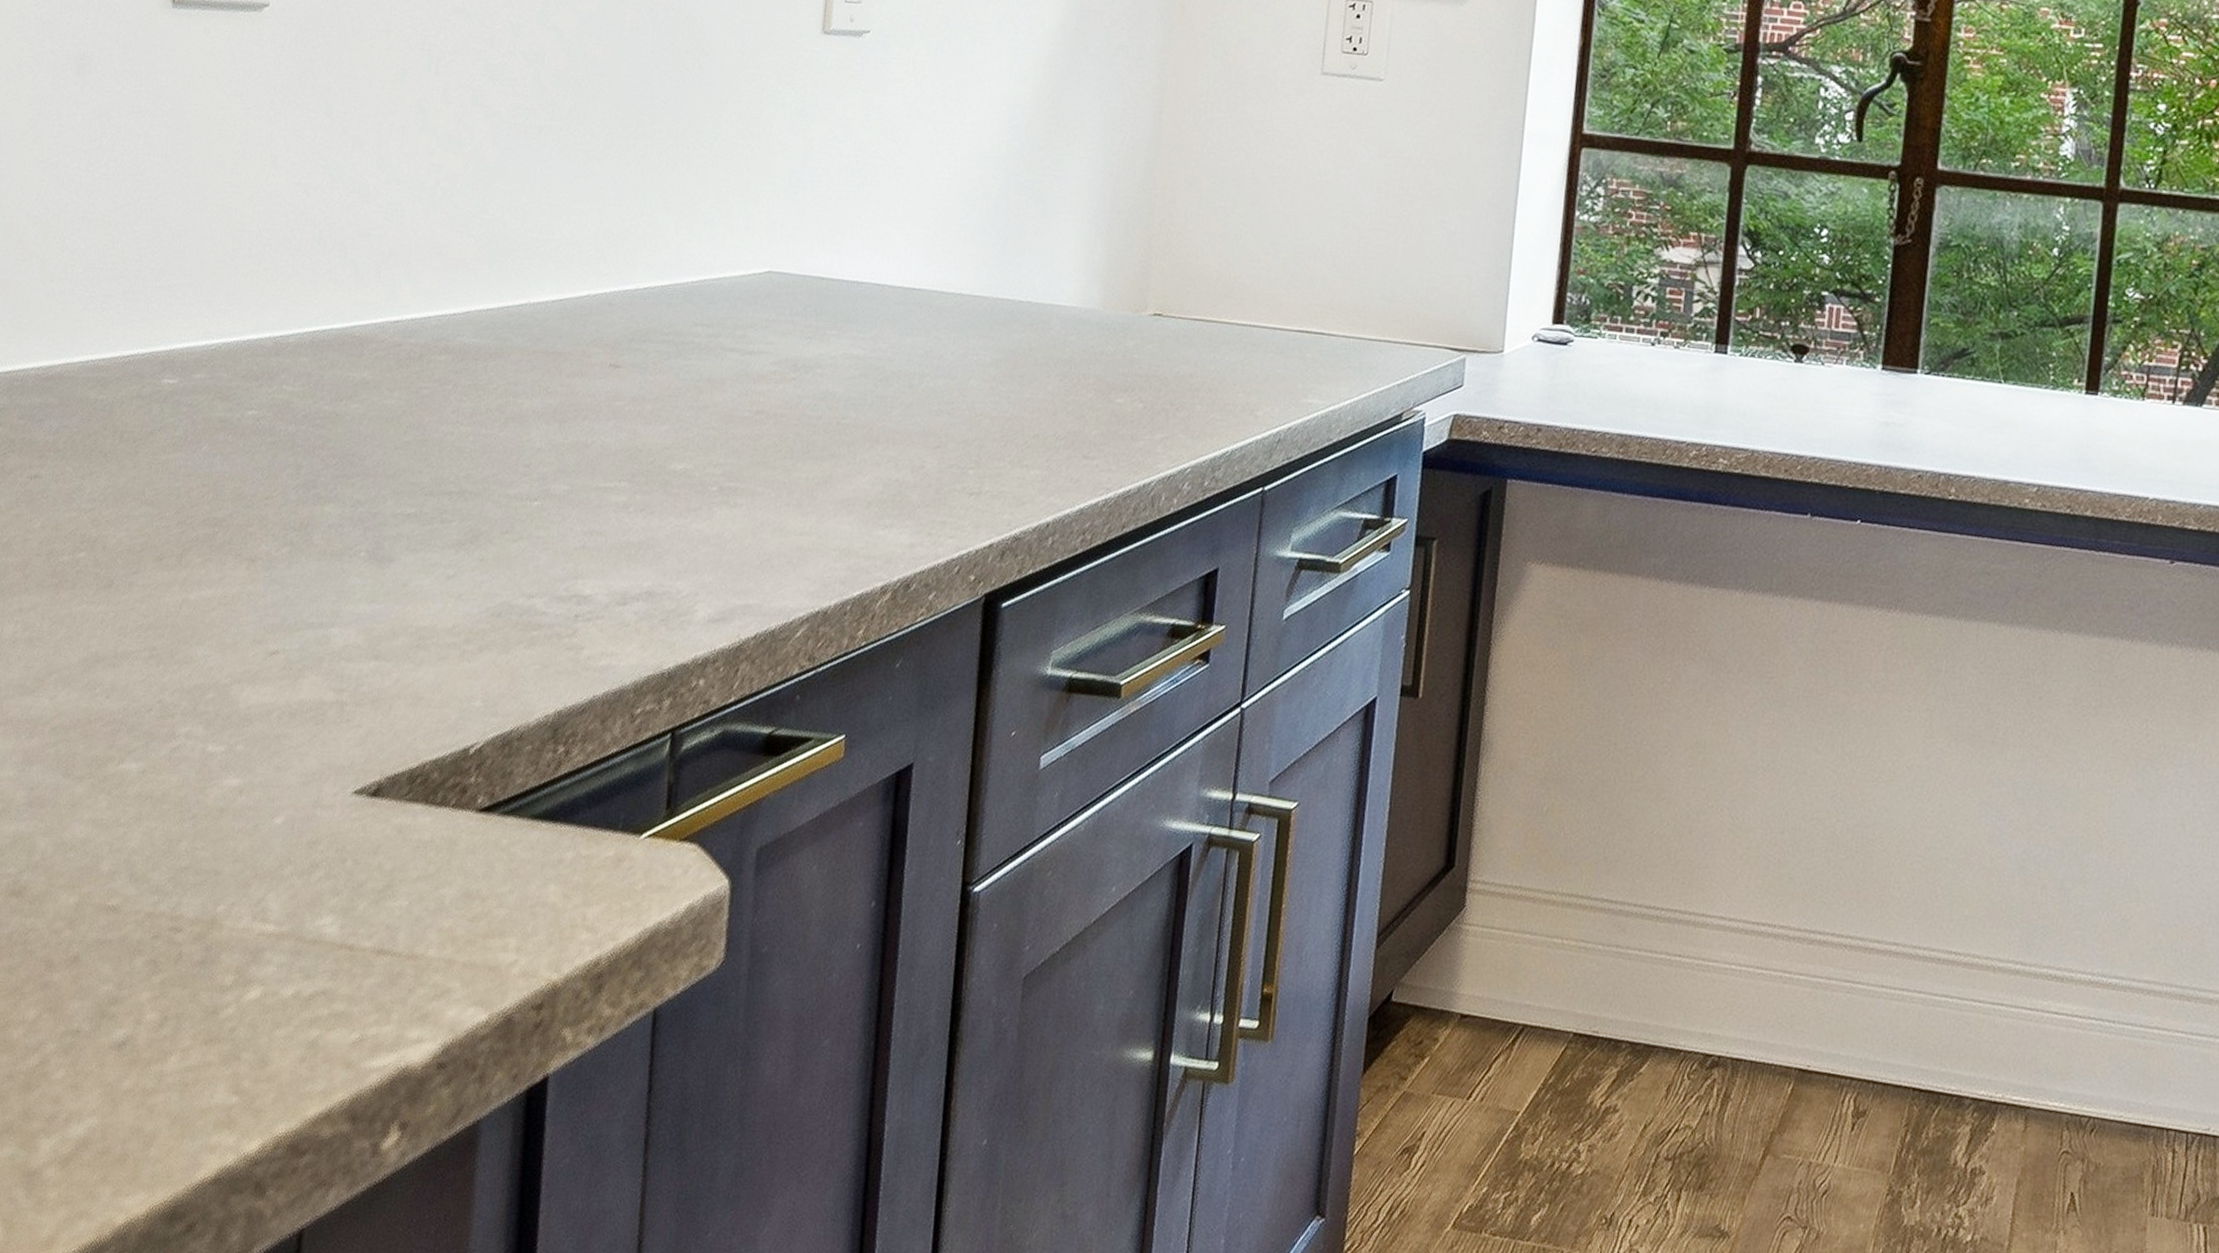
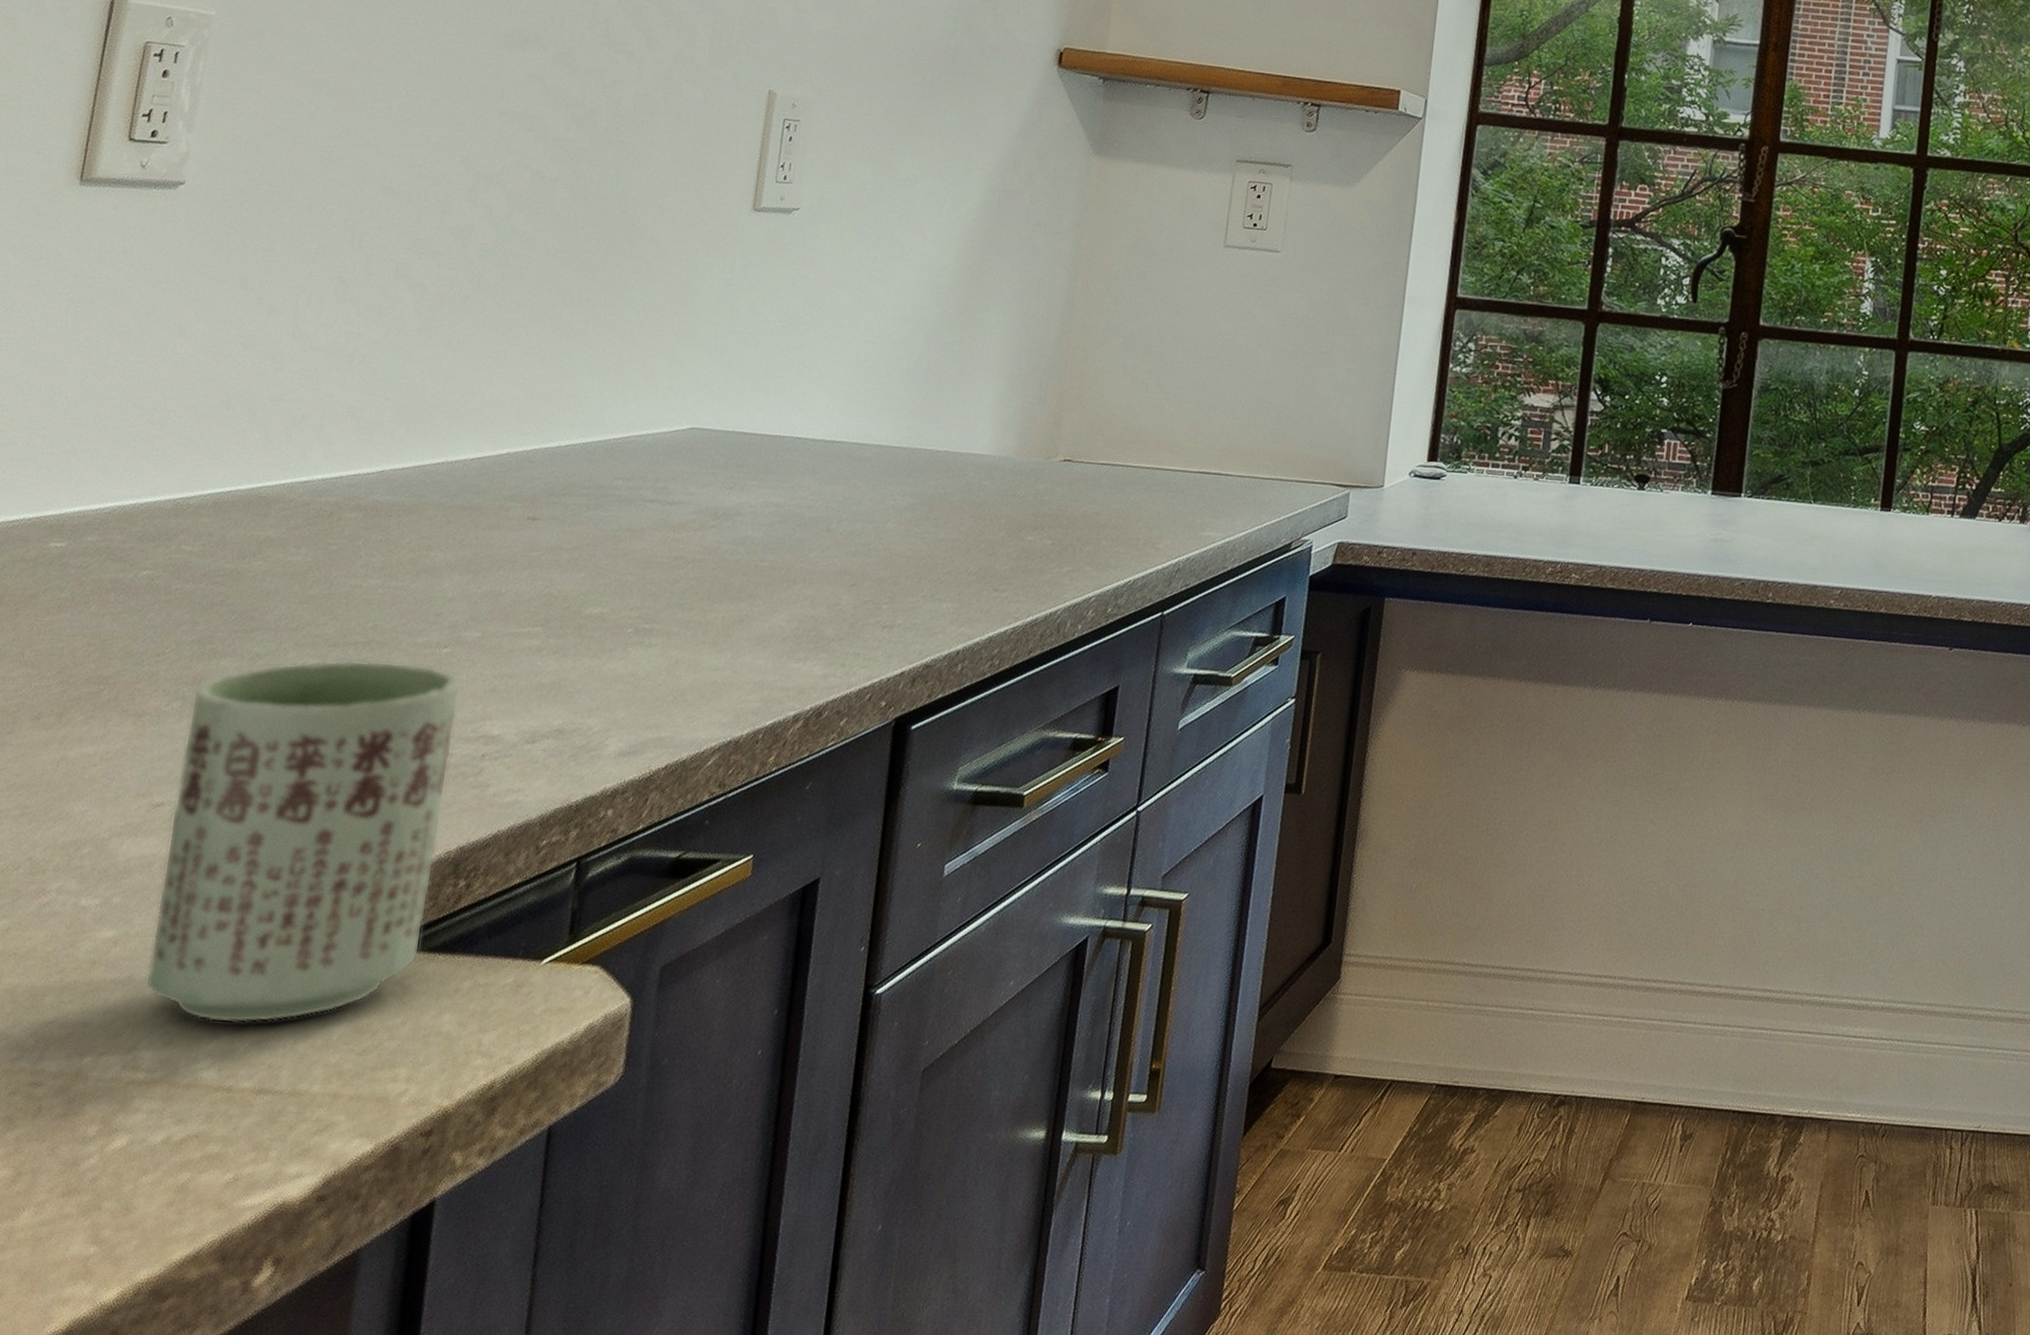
cup: none [270,509,552,882] -> present [145,659,461,1024]

